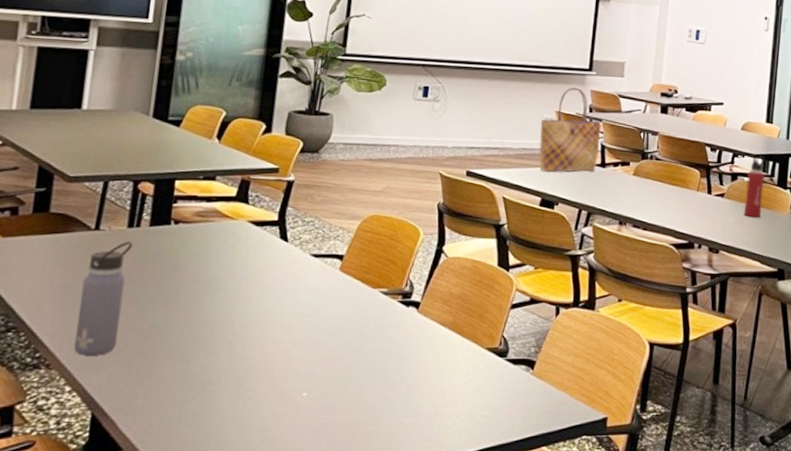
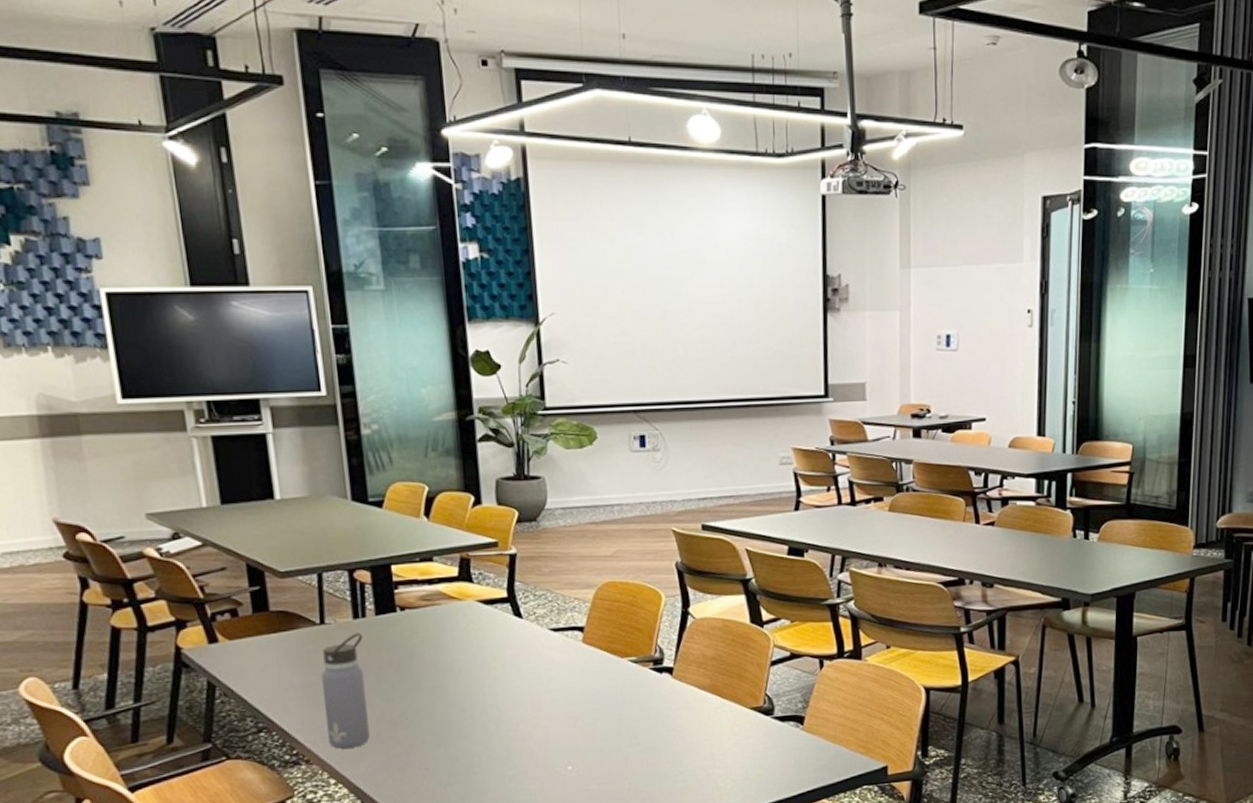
tote bag: present [539,87,602,172] -> none [776,418,847,517]
water bottle: present [743,155,765,219] -> none [1018,474,1040,547]

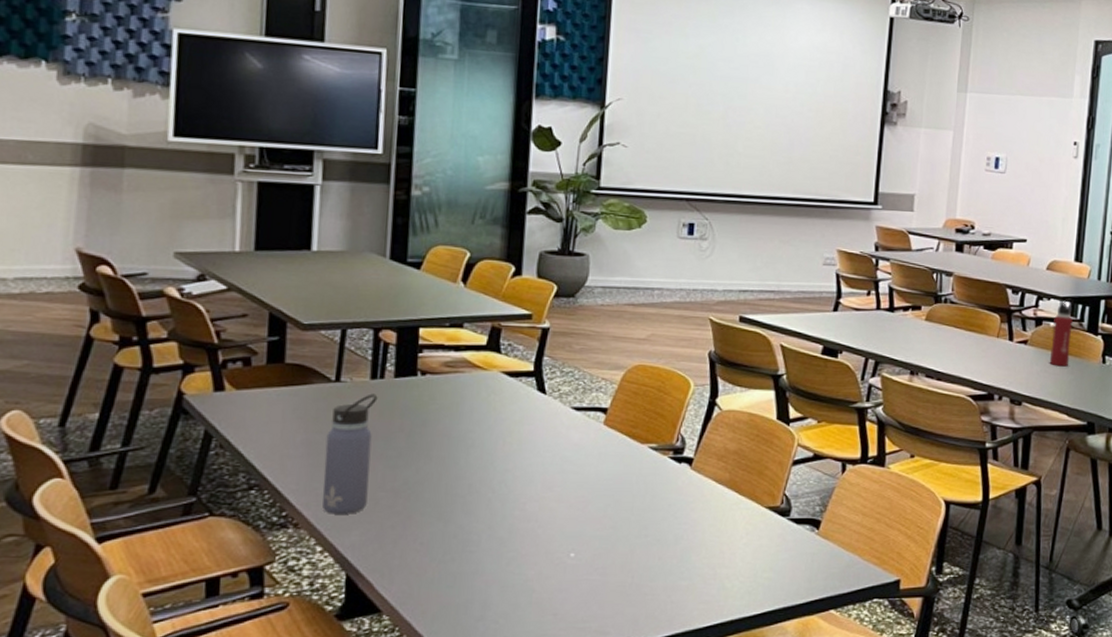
water bottle: none [1018,474,1040,547] -> present [1049,298,1074,368]

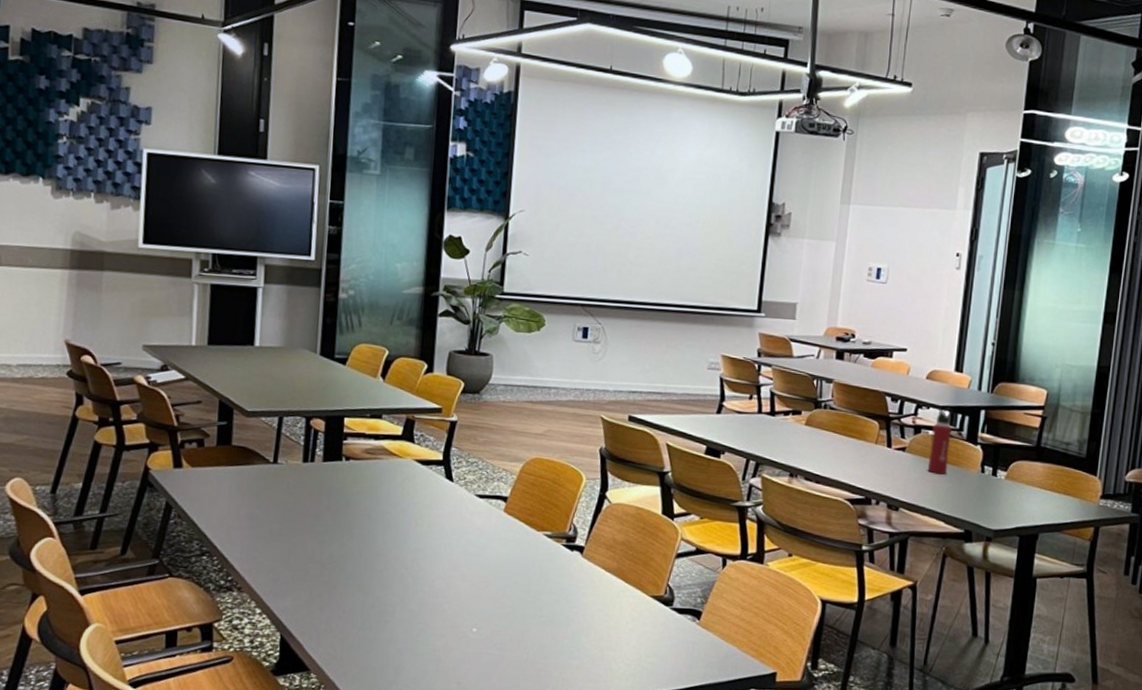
water bottle: present [322,393,378,514] -> none [261,475,309,582]

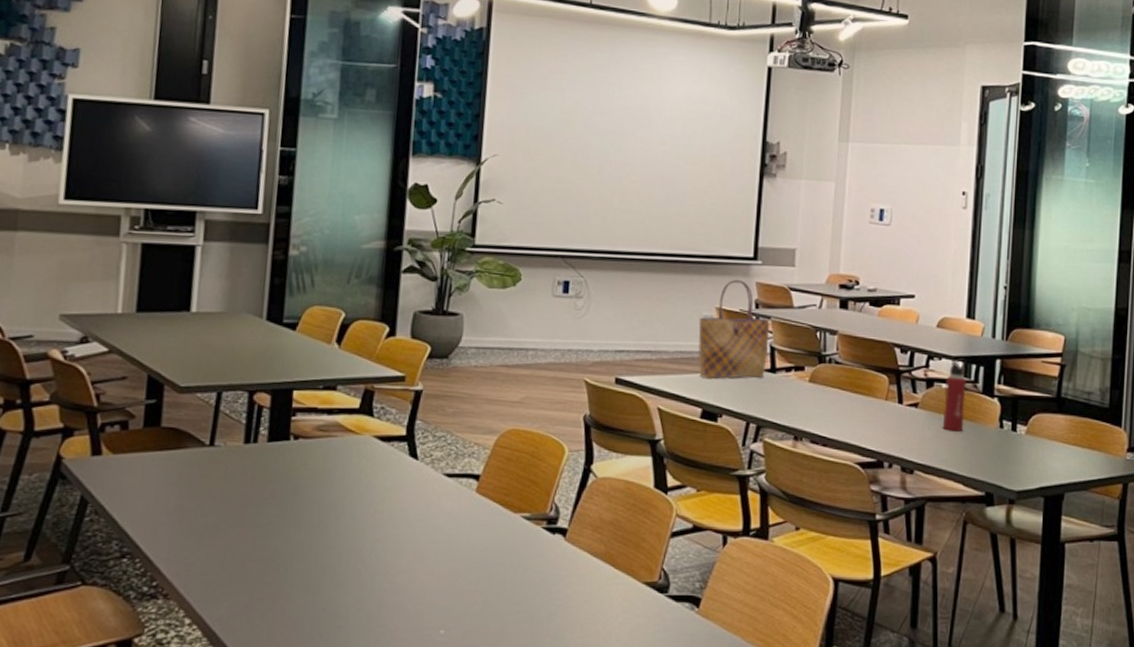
tote bag: none [704,329,771,421] -> present [698,279,770,379]

